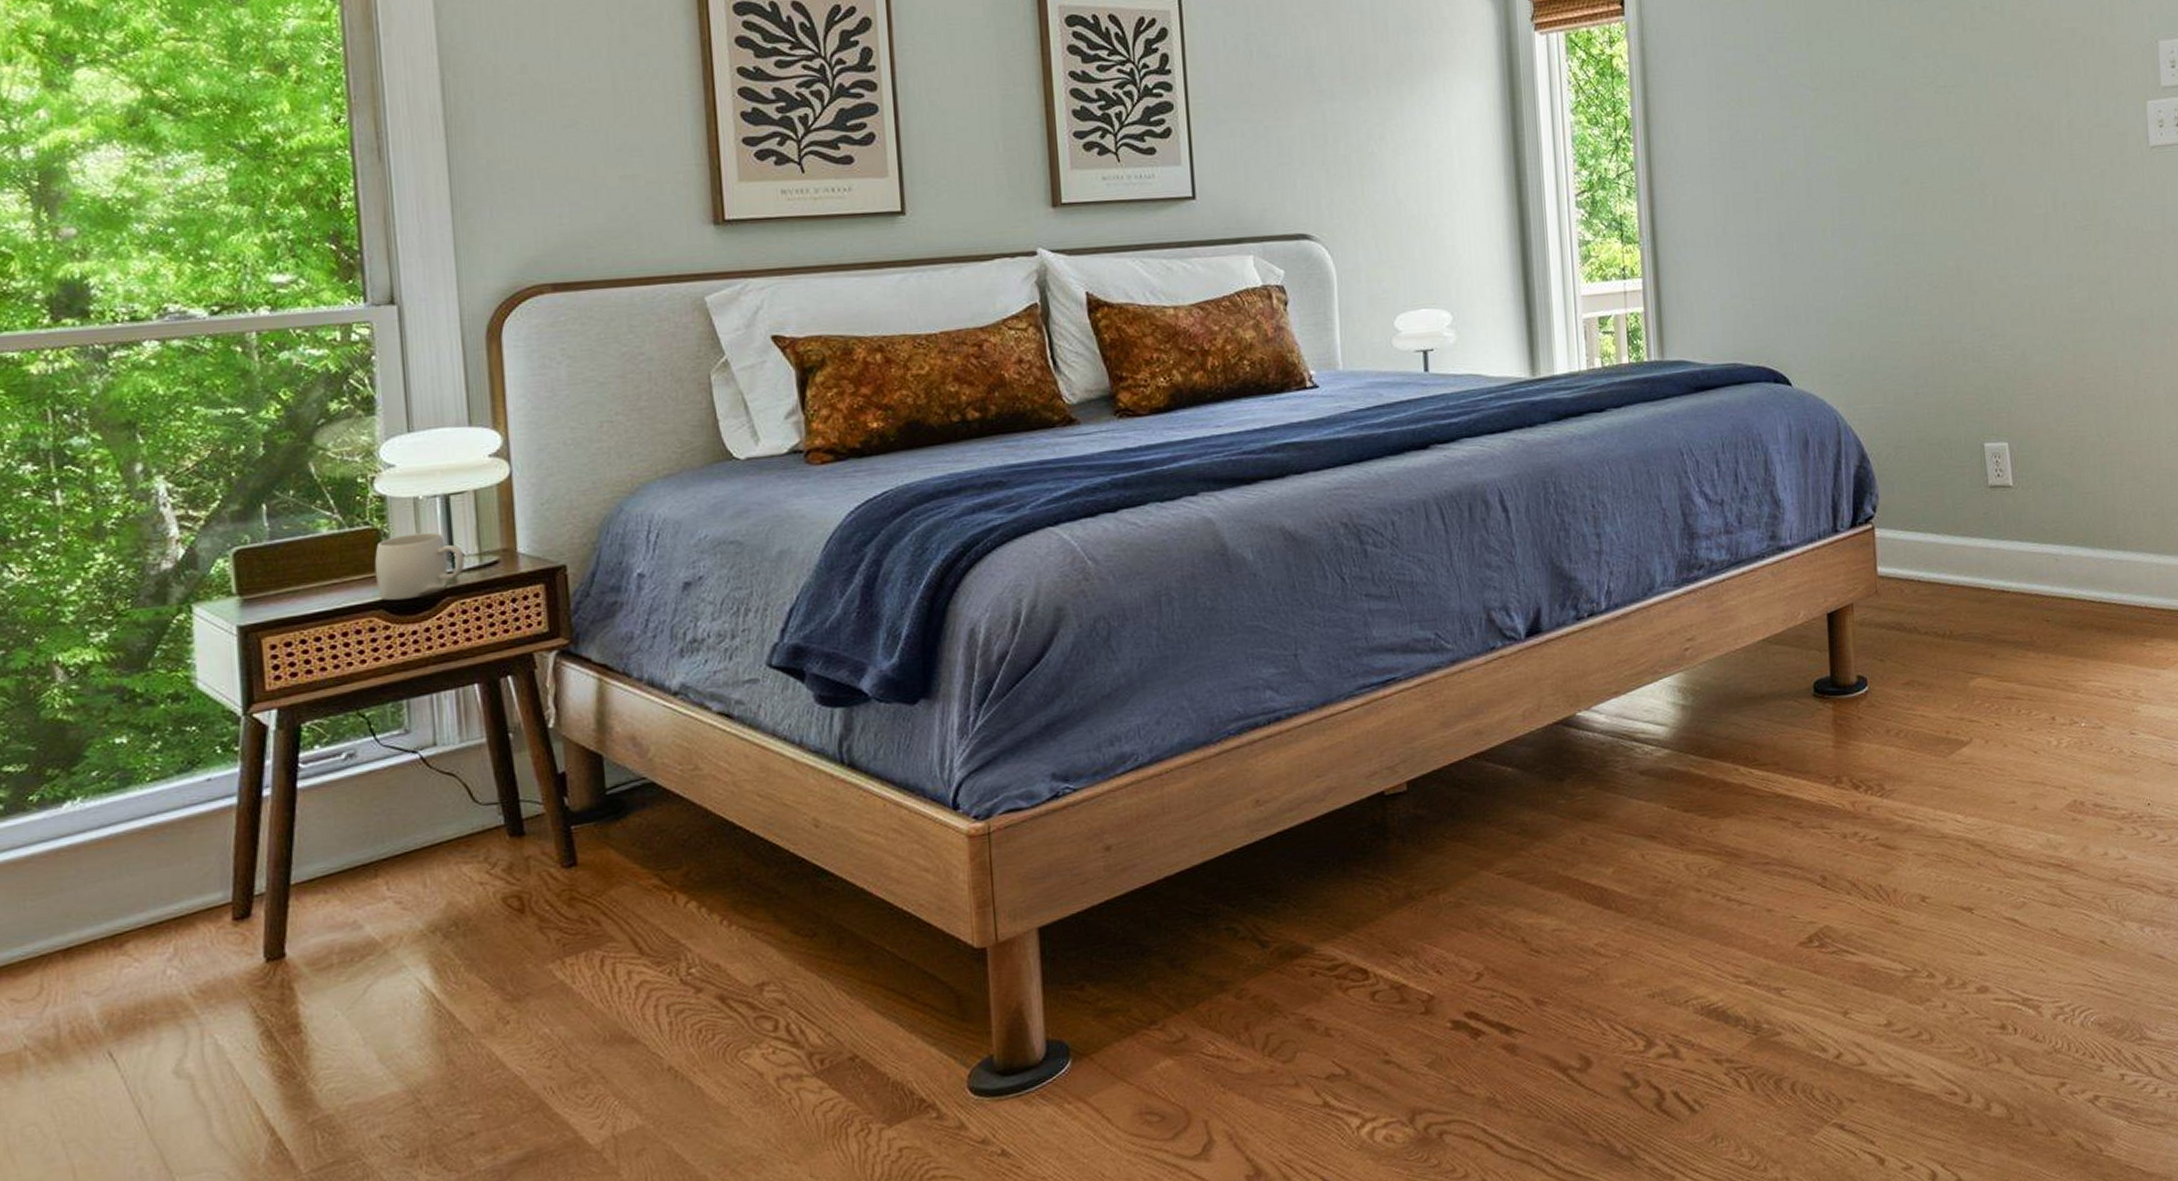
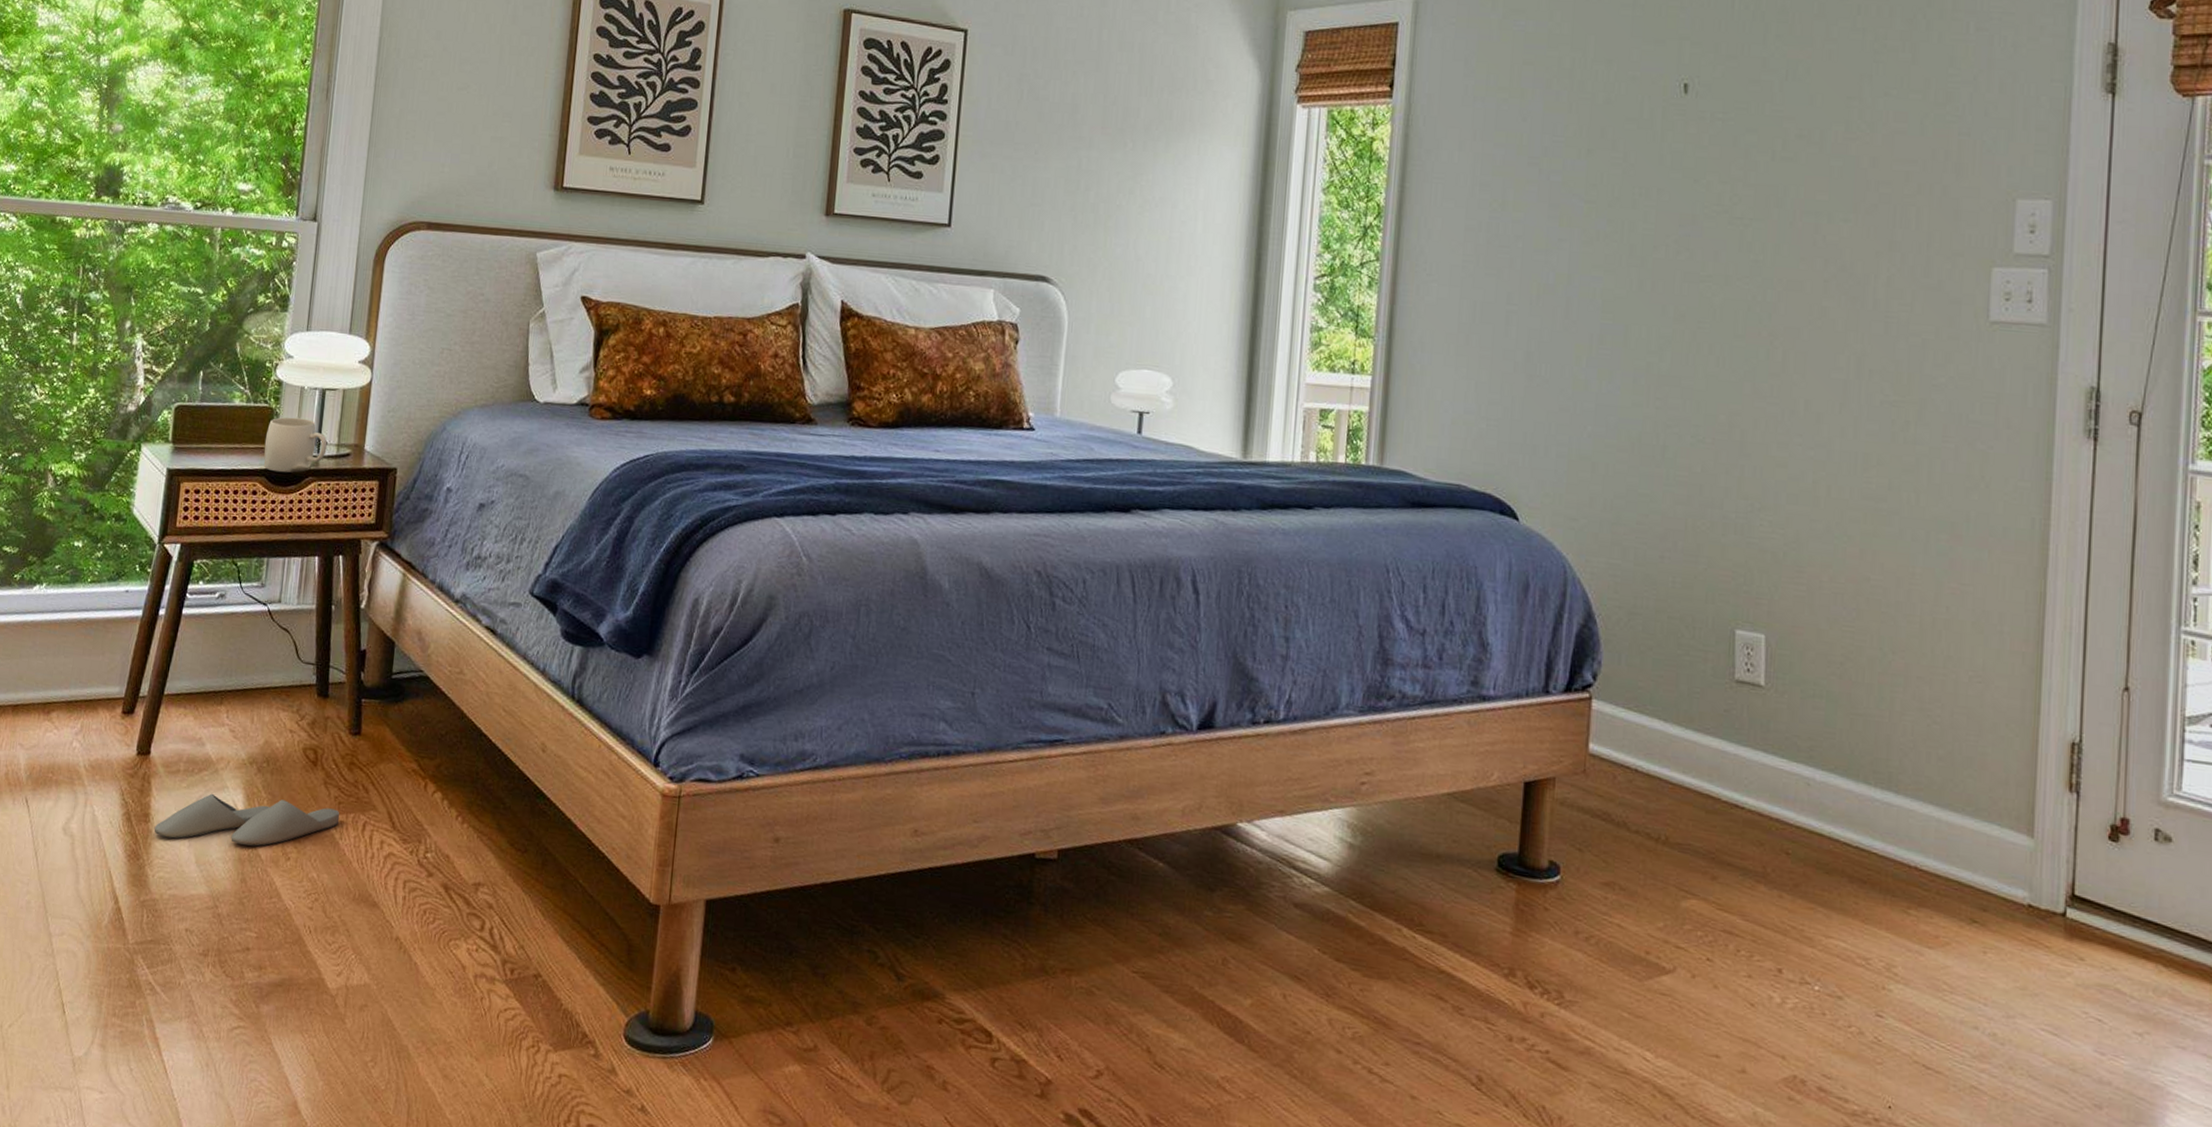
slippers: none [309,953,568,1044] -> present [154,793,340,846]

